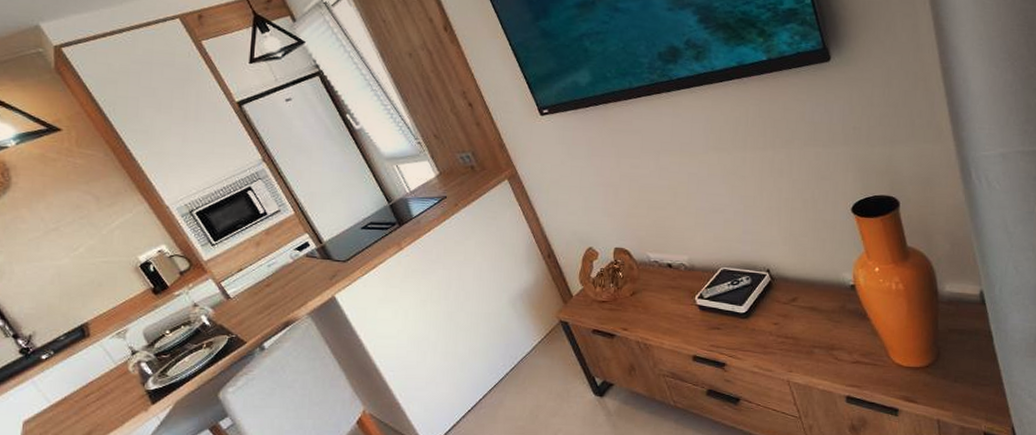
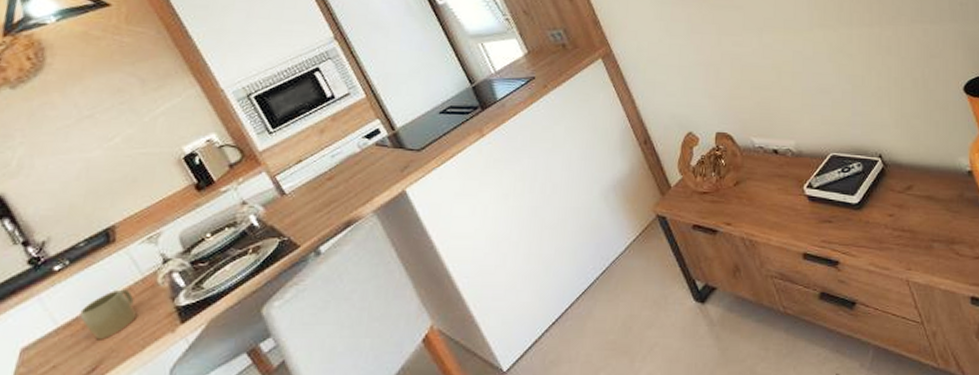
mug: none [68,375,115,416] -> present [80,289,137,340]

